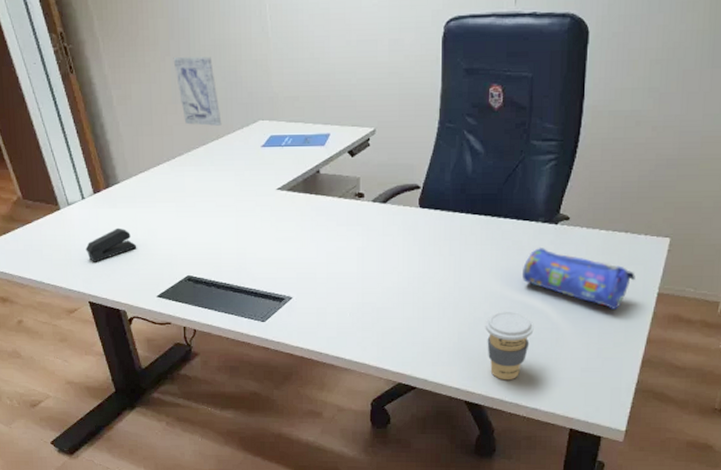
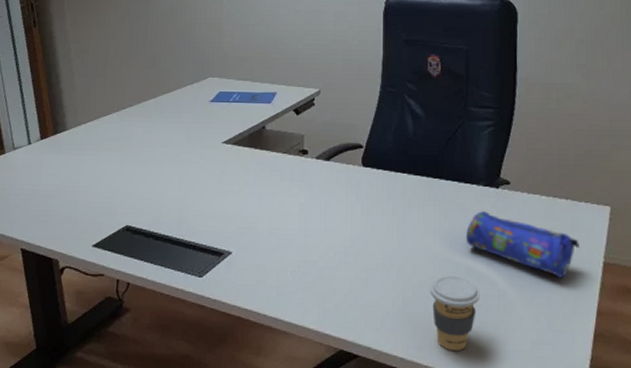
stapler: present [85,227,137,262] -> none [25,174,78,208]
wall art: present [173,56,222,126] -> none [132,18,173,80]

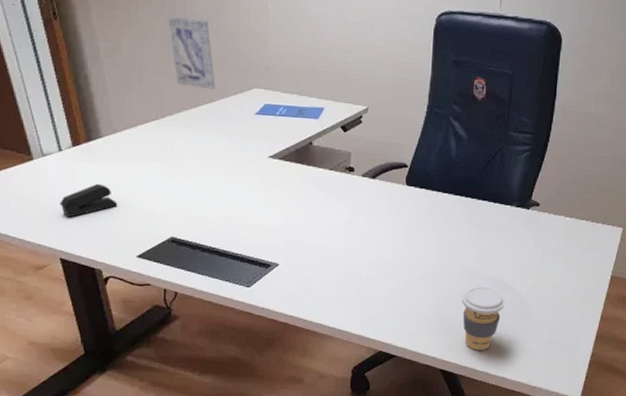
stapler: none [25,174,78,208] -> present [60,183,118,218]
wall art: none [132,18,173,80] -> present [168,17,216,89]
pencil case: present [466,210,580,278] -> none [497,229,593,289]

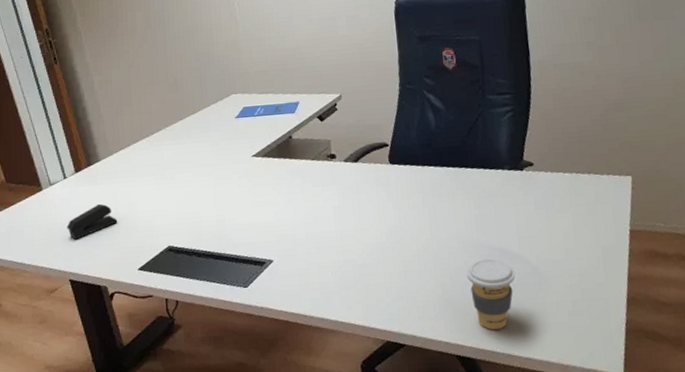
wall art: present [168,17,216,89] -> none [150,41,197,103]

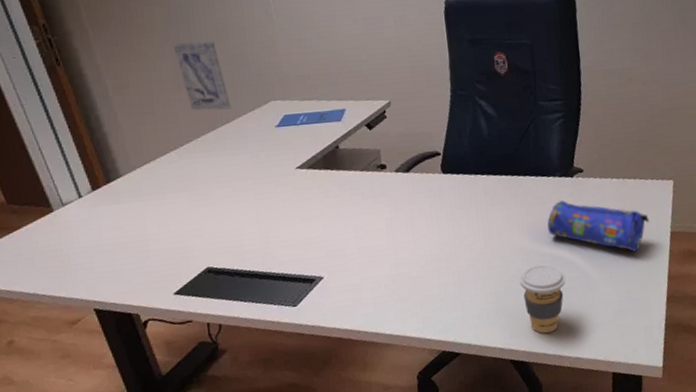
stapler: present [67,203,118,240] -> none [86,224,147,265]
wall art: none [150,41,197,103] -> present [173,41,232,111]
pencil case: none [496,193,606,249] -> present [547,200,649,252]

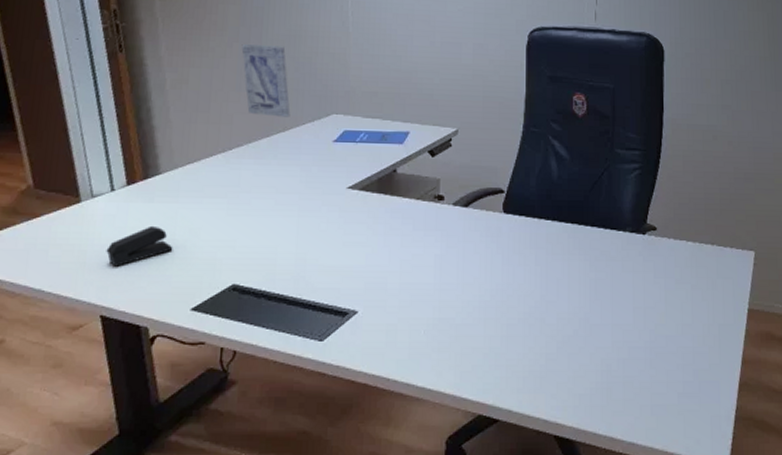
stapler: none [86,224,147,265] -> present [106,225,173,267]
coffee cup: present [519,264,566,334] -> none [574,328,627,409]
pencil case: present [547,200,649,252] -> none [612,258,725,326]

